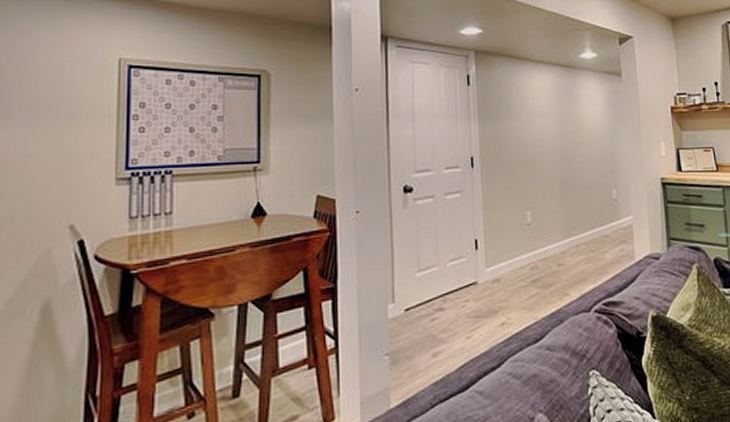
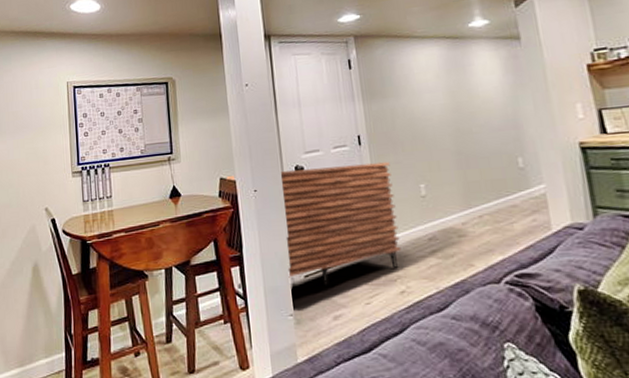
sideboard: none [324,187,505,330] -> present [226,162,401,292]

